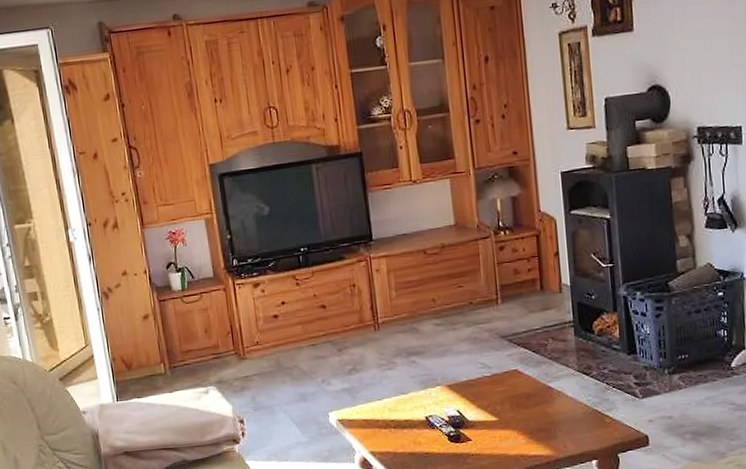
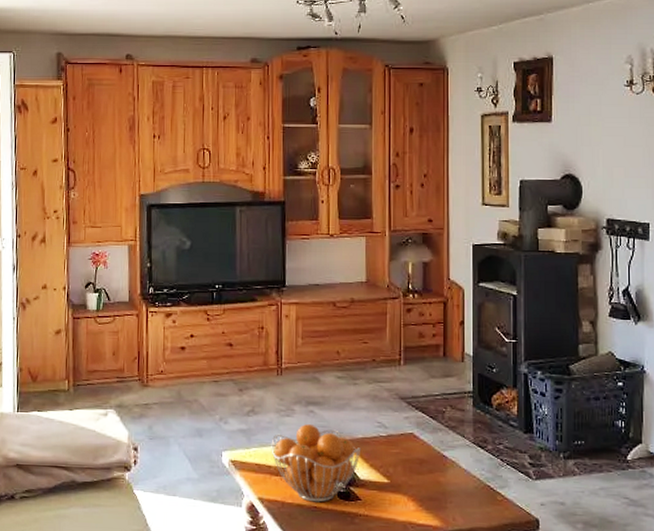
fruit basket: none [376,374,467,449] -> present [271,424,361,503]

